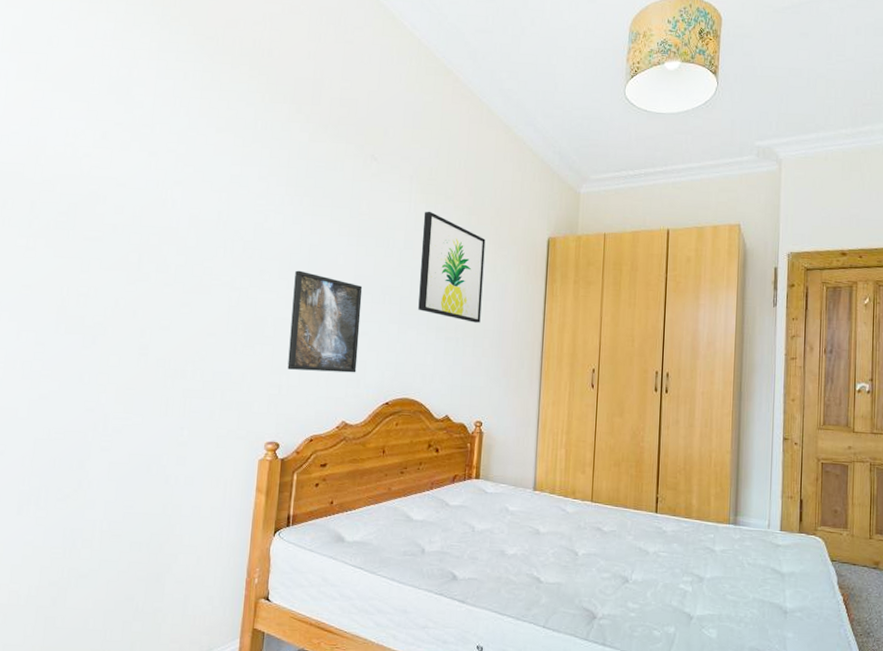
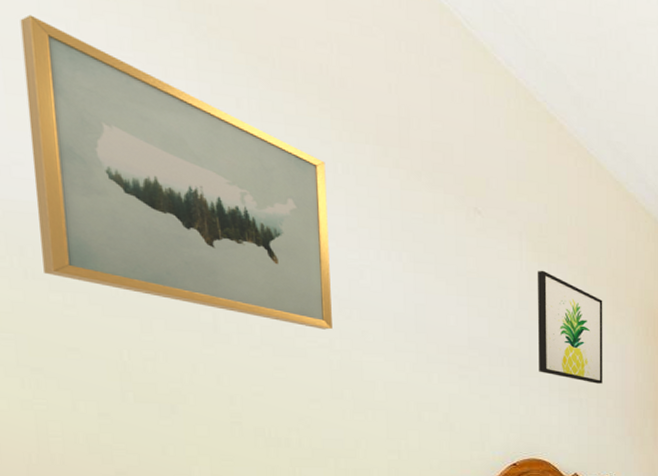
wall art: none [17,19,248,269] -> present [20,14,332,330]
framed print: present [287,270,363,373] -> none [402,331,480,436]

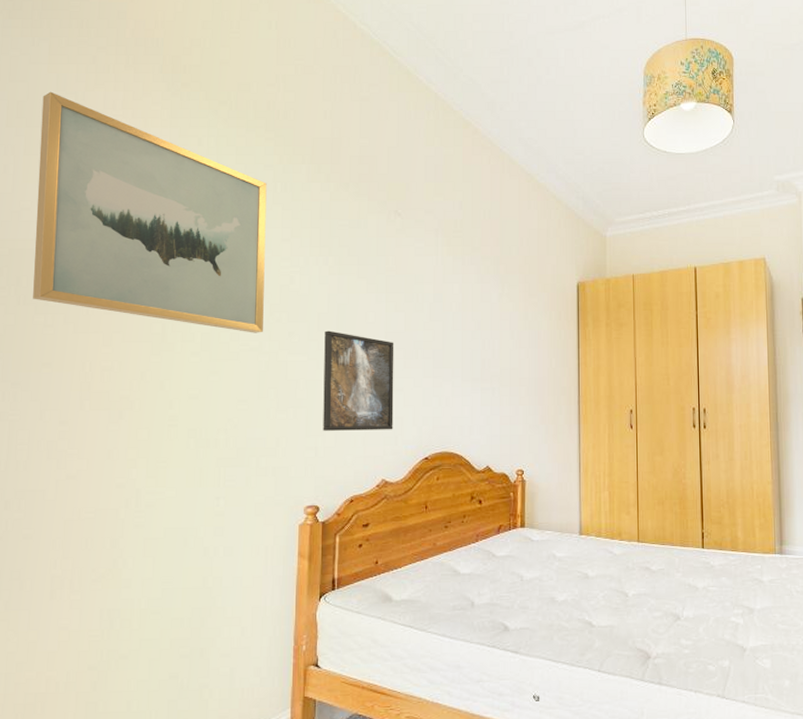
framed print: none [402,331,480,436] -> present [323,330,394,431]
wall art: present [537,270,603,384] -> none [451,263,515,372]

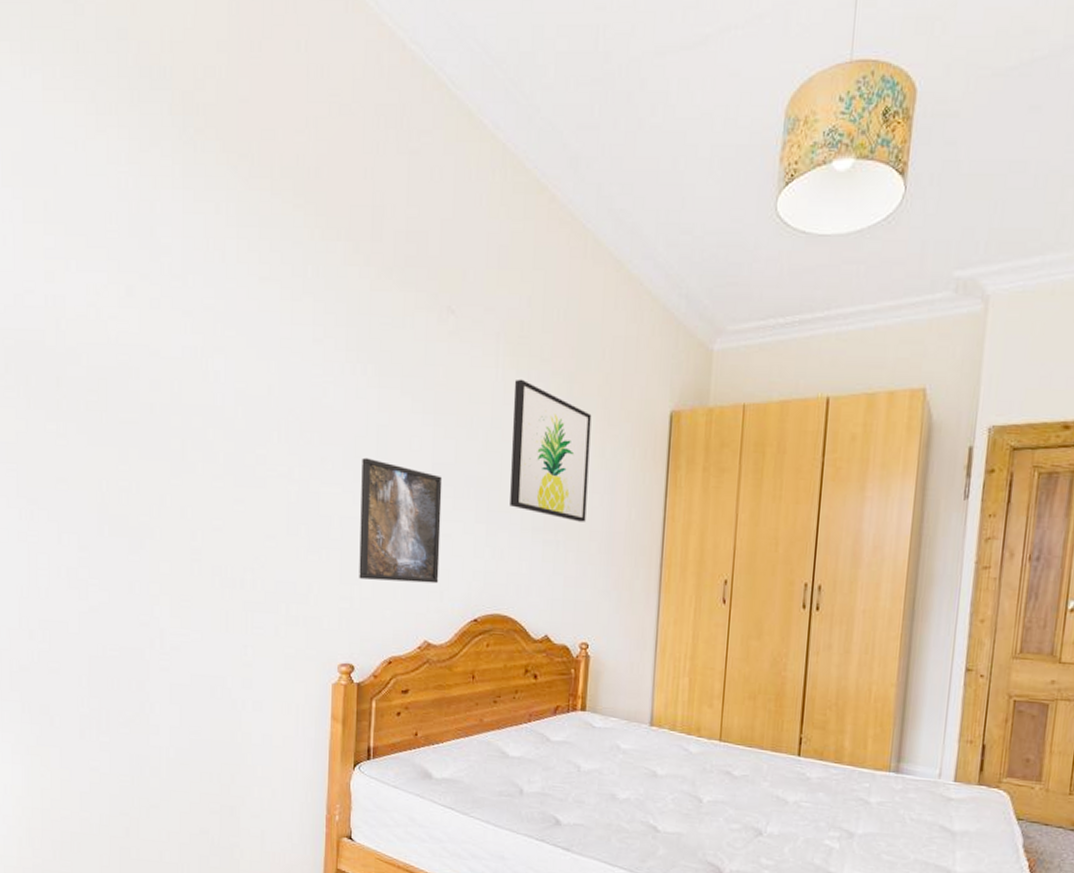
wall art: present [33,91,267,333] -> none [39,140,296,457]
wall art: none [451,263,515,372] -> present [510,379,592,522]

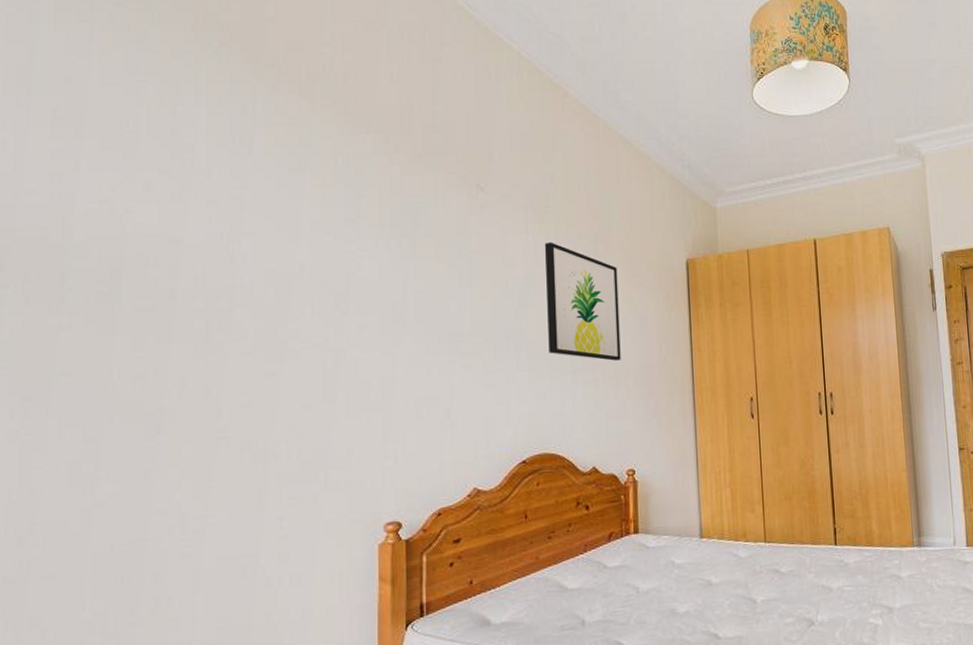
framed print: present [359,457,443,584] -> none [400,322,485,436]

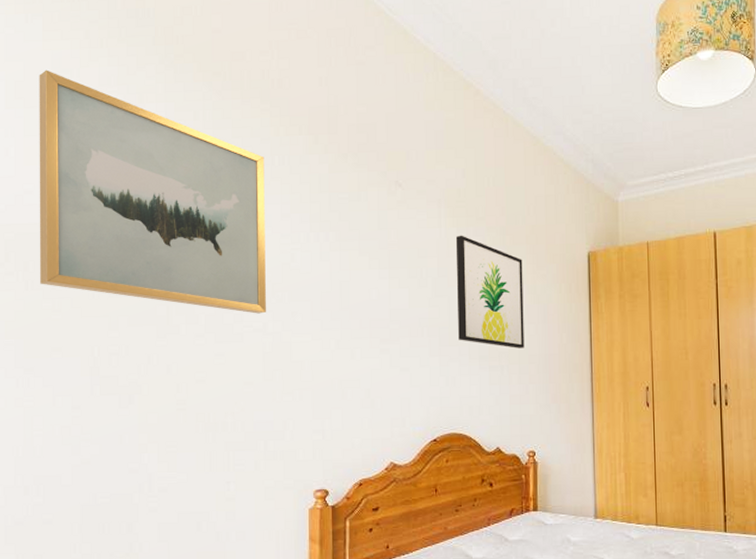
wall art: none [45,54,327,328] -> present [39,69,266,314]

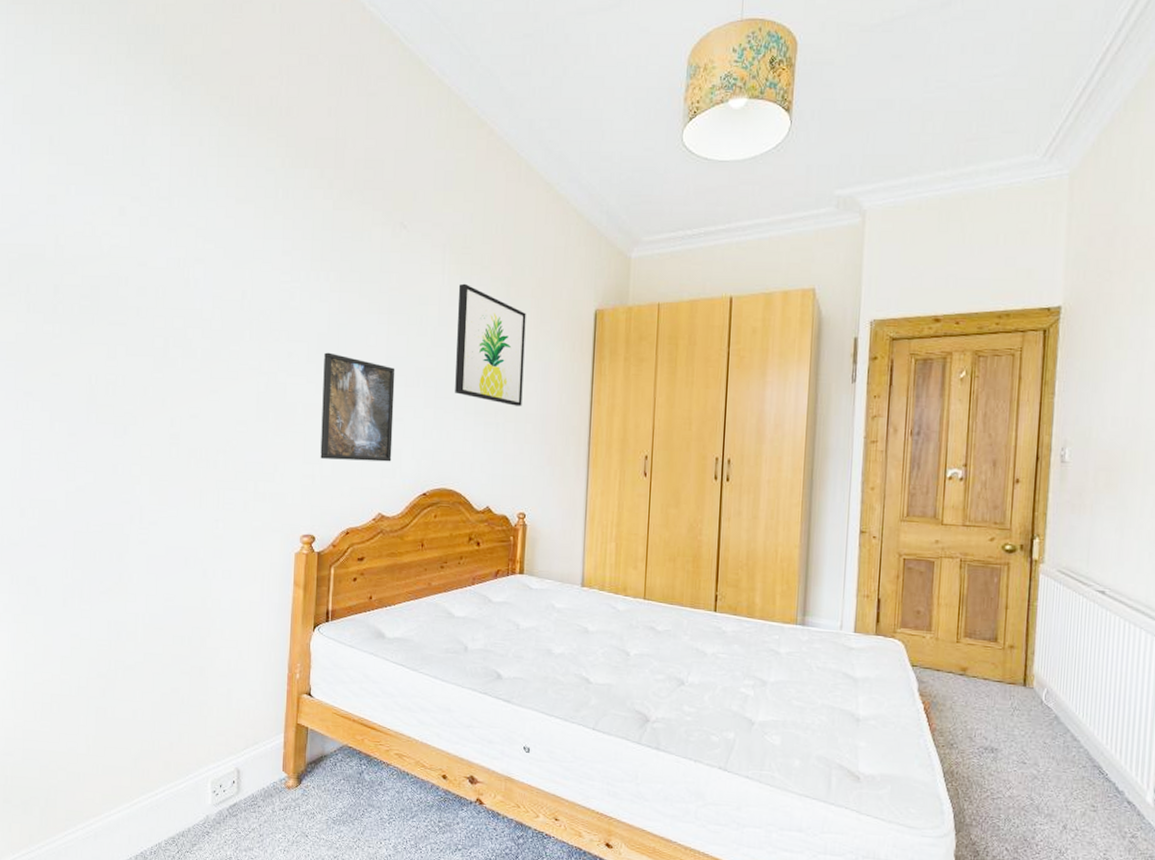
wall art: present [39,69,266,314] -> none [42,85,268,352]
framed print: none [328,309,400,413] -> present [320,352,395,462]

